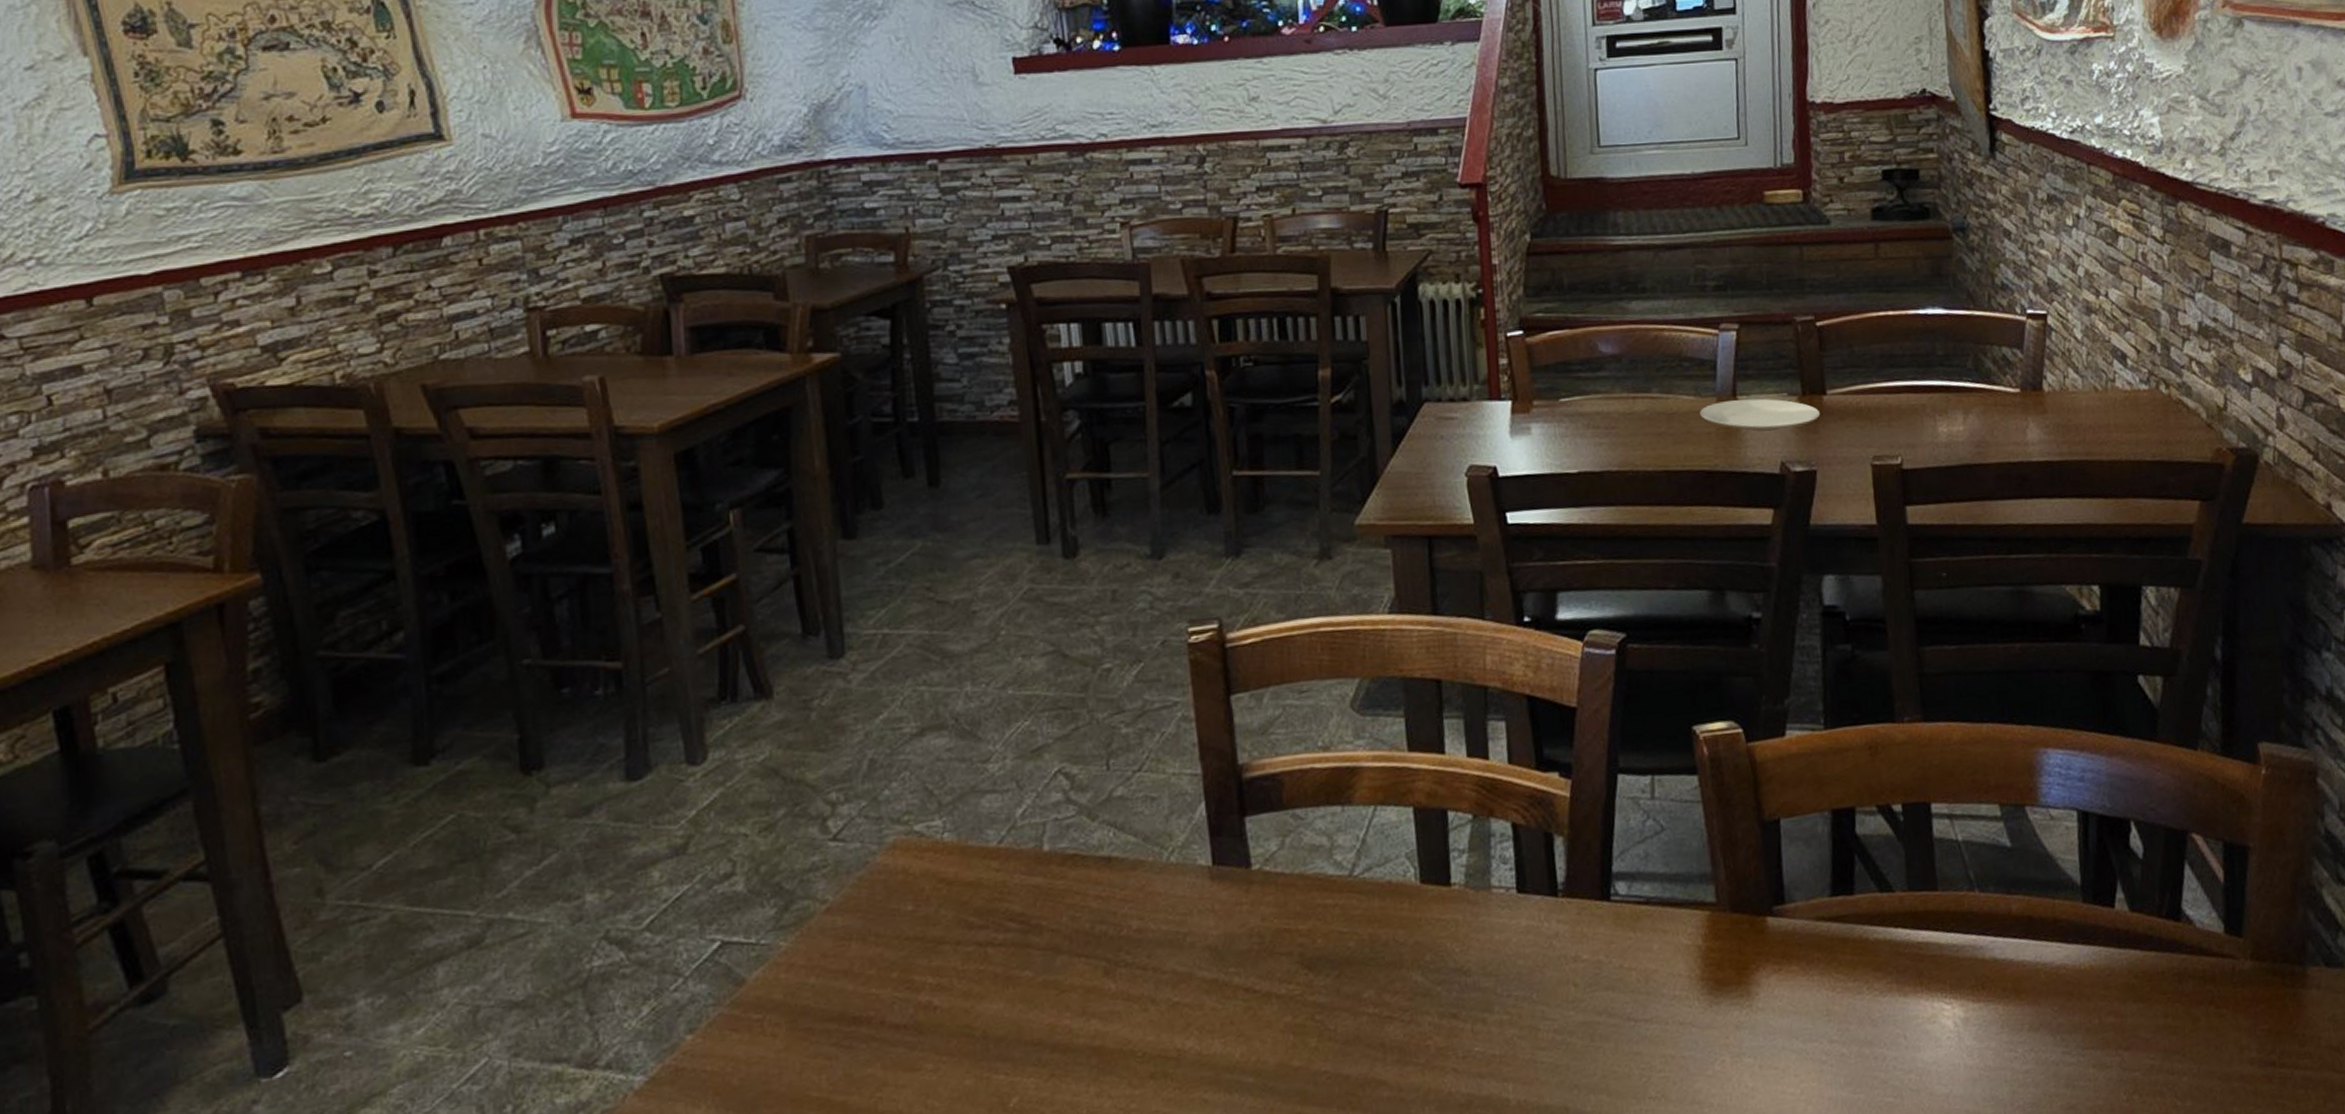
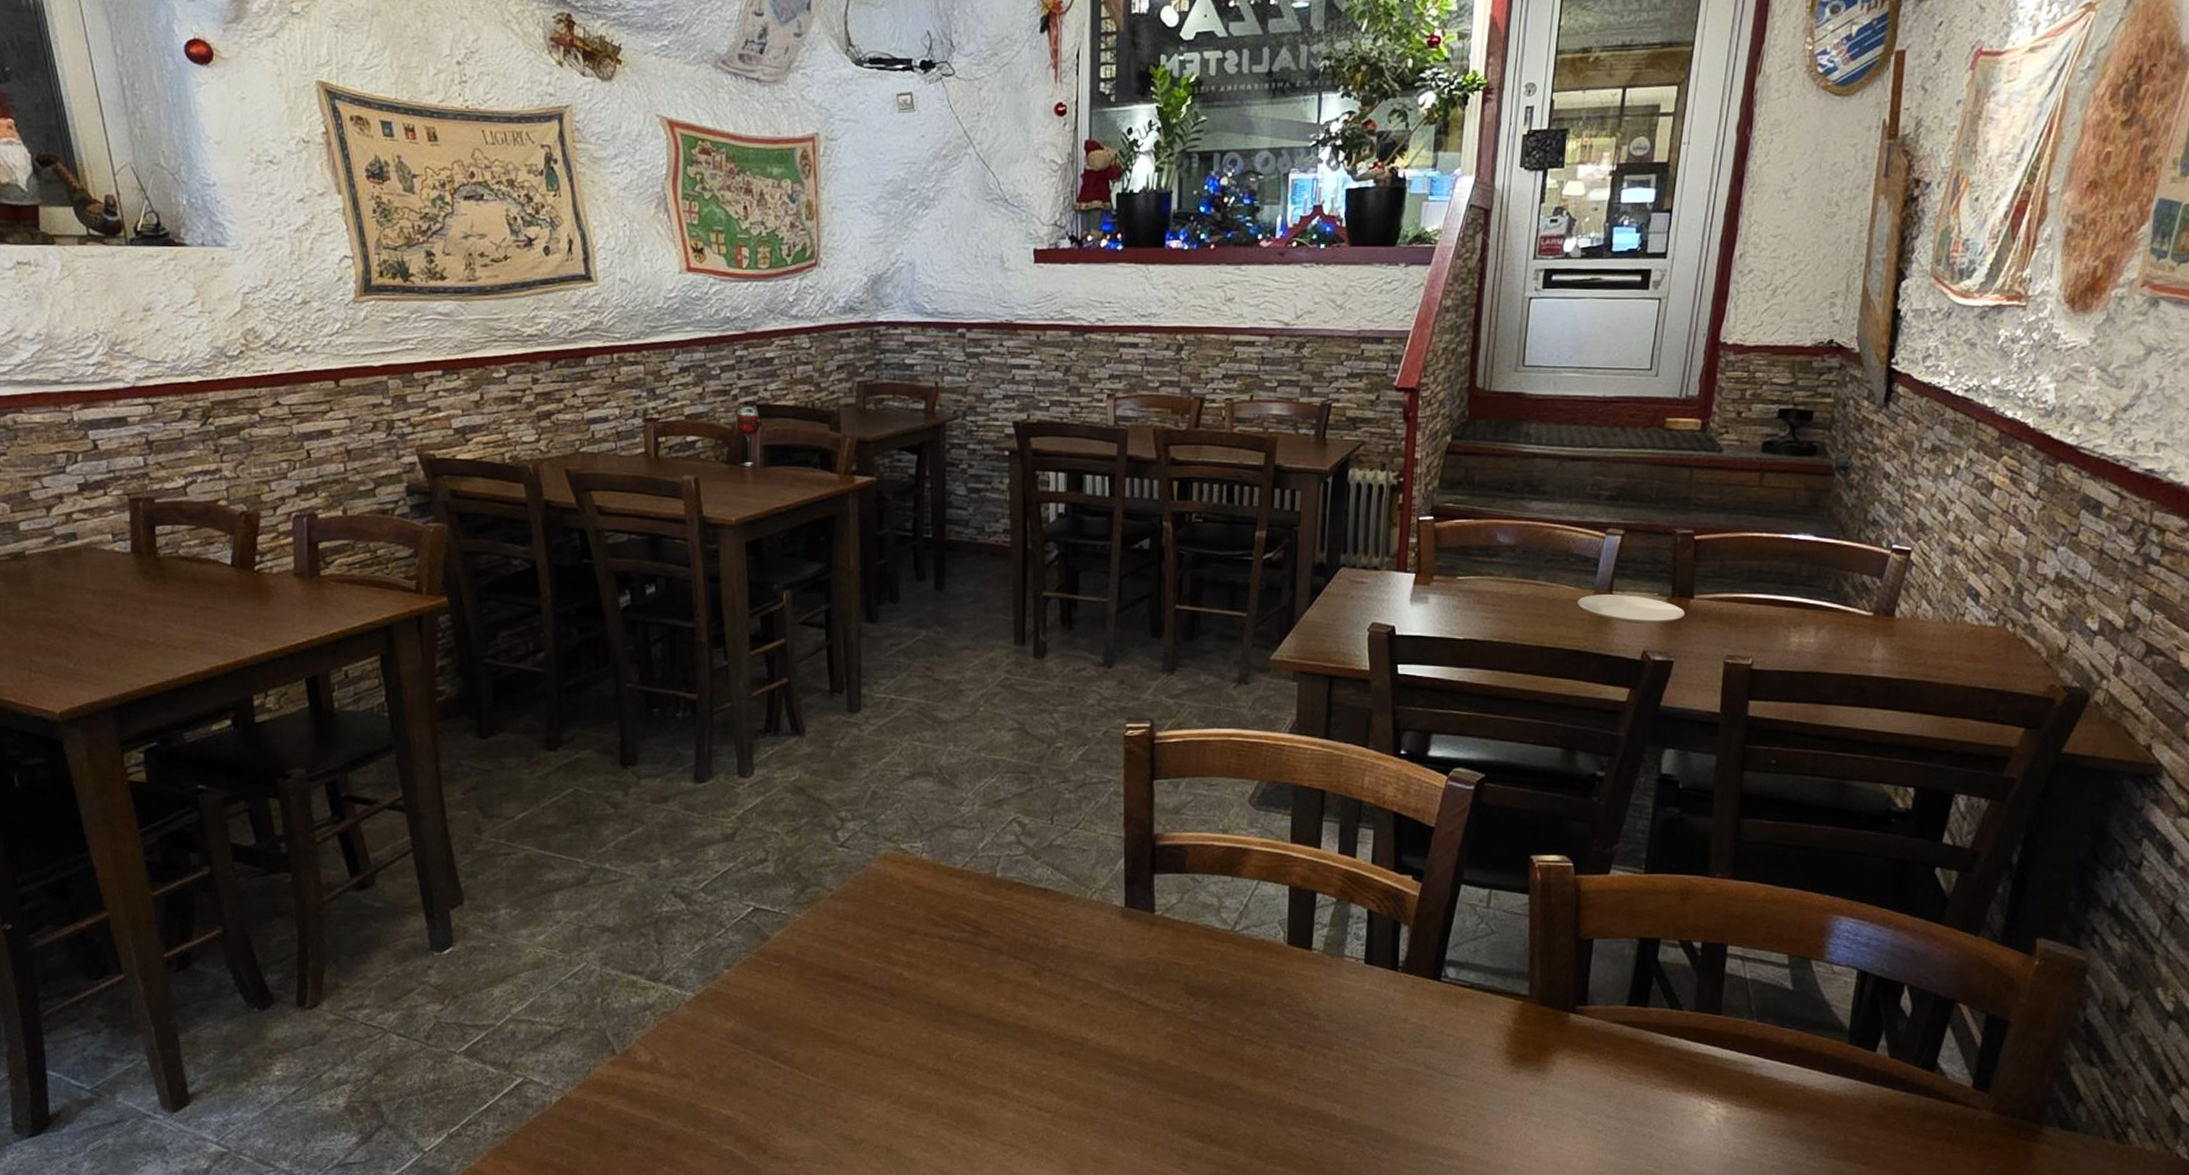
wineglass: none [650,277,684,358] -> present [736,405,760,468]

